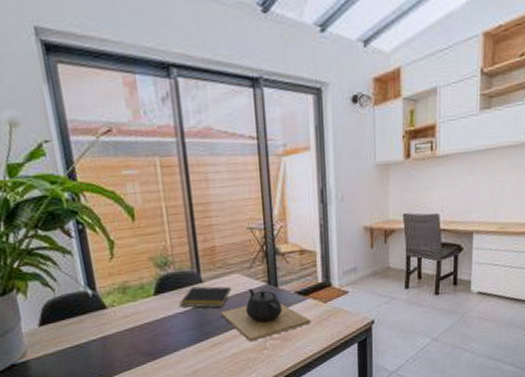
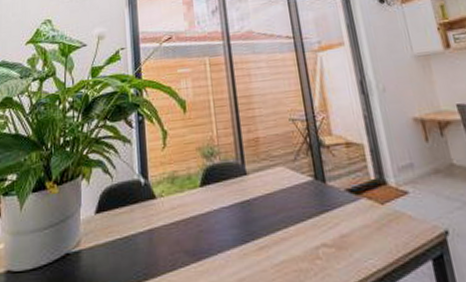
notepad: present [179,286,232,308] -> none [224,179,277,204]
teapot: present [221,288,311,342] -> none [266,182,369,248]

